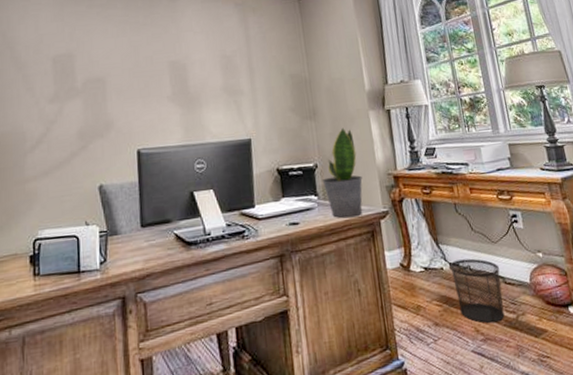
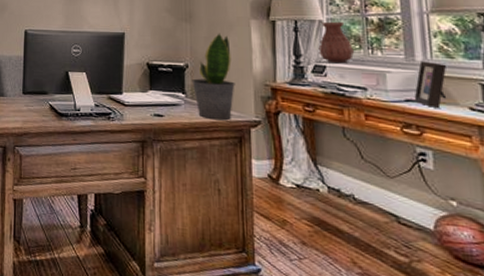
vase: none [427,104,455,144] -> present [318,21,354,63]
waste bin: present [449,258,505,323] -> none [328,185,393,261]
picture frame: none [502,132,525,173] -> present [414,61,447,108]

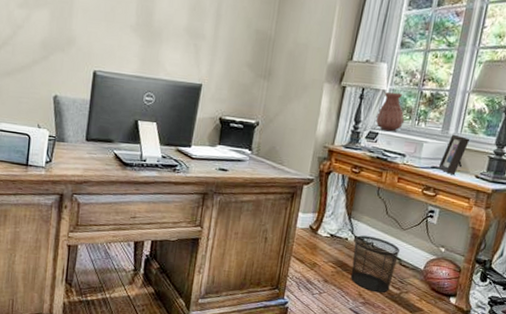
potted plant: present [192,33,235,121] -> none [259,93,301,178]
waste bin: none [328,185,393,261] -> present [351,235,400,293]

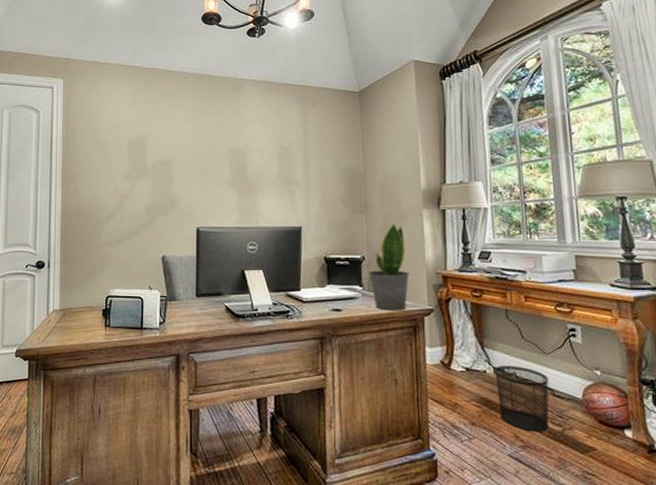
potted plant: none [259,93,301,178] -> present [368,223,409,311]
vase: present [375,92,404,131] -> none [484,208,515,248]
picture frame: present [438,134,470,175] -> none [565,243,592,286]

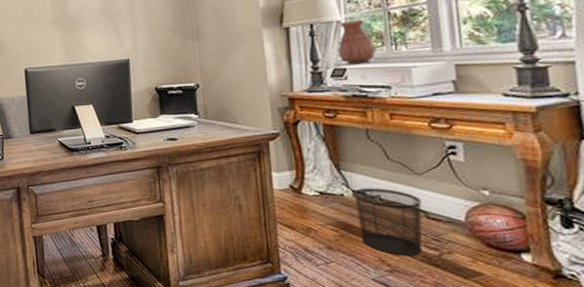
potted plant: present [368,223,409,311] -> none [204,47,250,138]
vase: none [484,208,515,248] -> present [337,19,376,64]

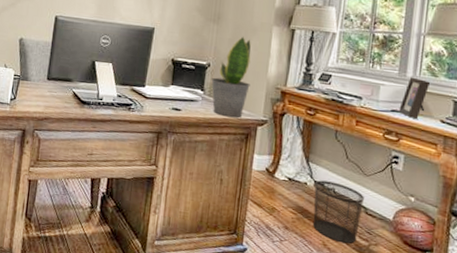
potted plant: none [204,47,250,138] -> present [211,36,251,119]
vase: present [337,19,376,64] -> none [327,34,357,73]
picture frame: none [442,50,479,99] -> present [398,77,430,119]

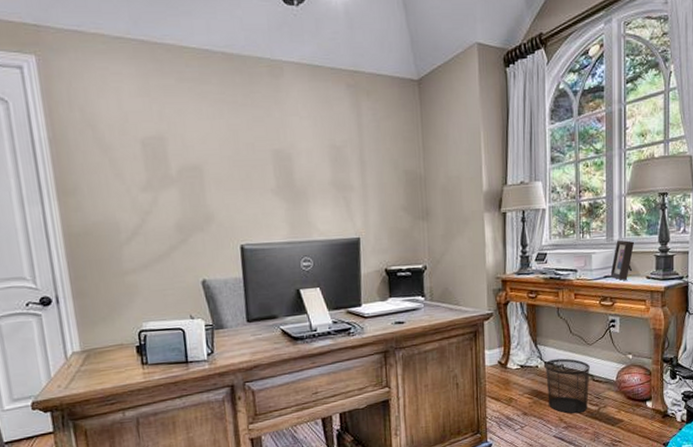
potted plant: present [211,36,251,119] -> none [430,229,471,320]

